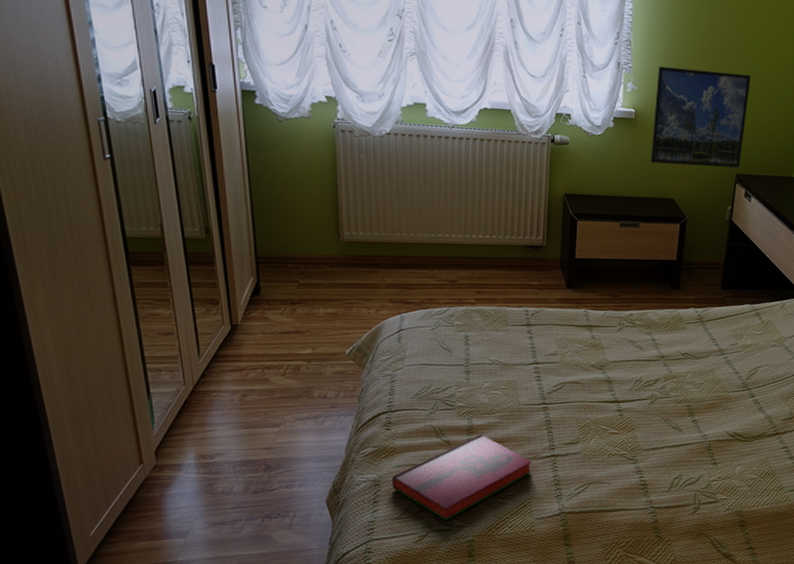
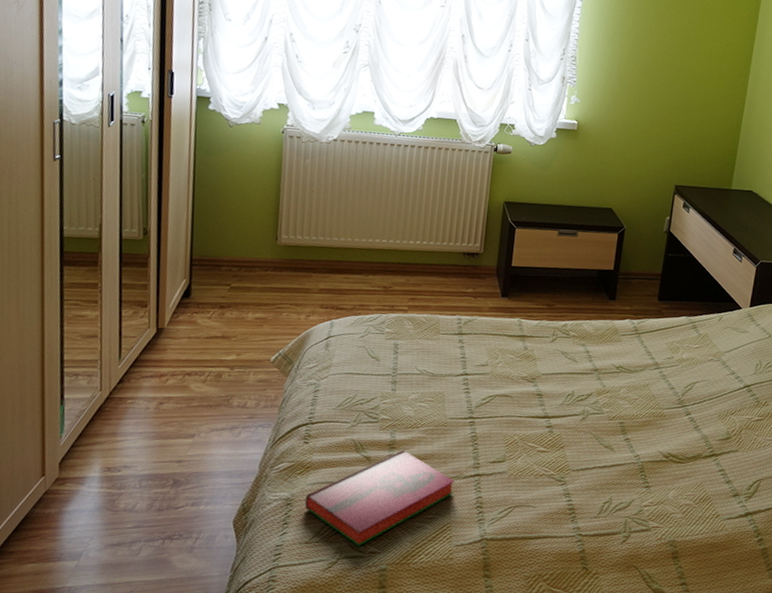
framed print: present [650,66,751,168] -> none [591,81,691,179]

